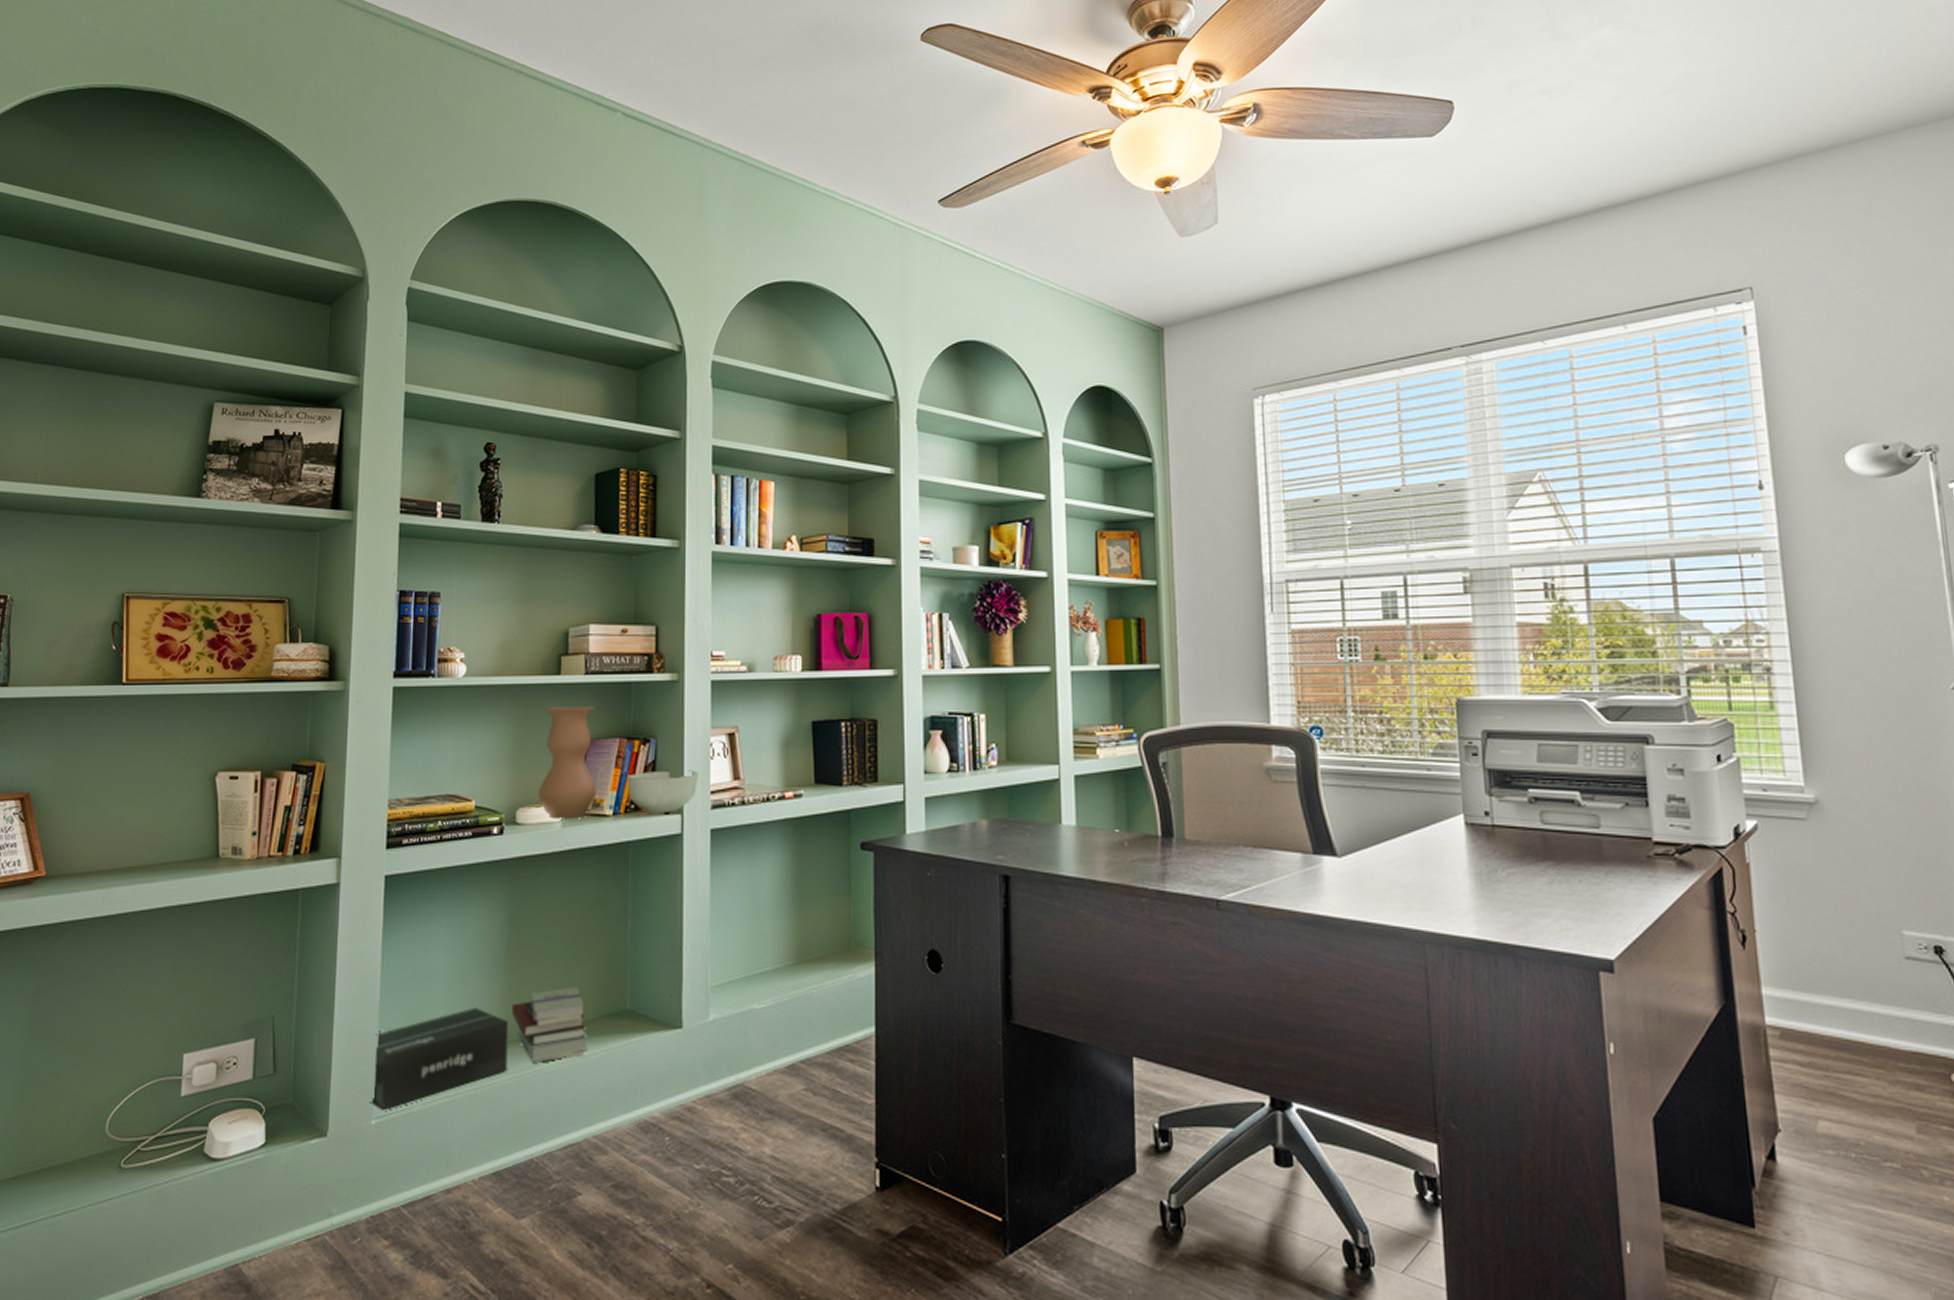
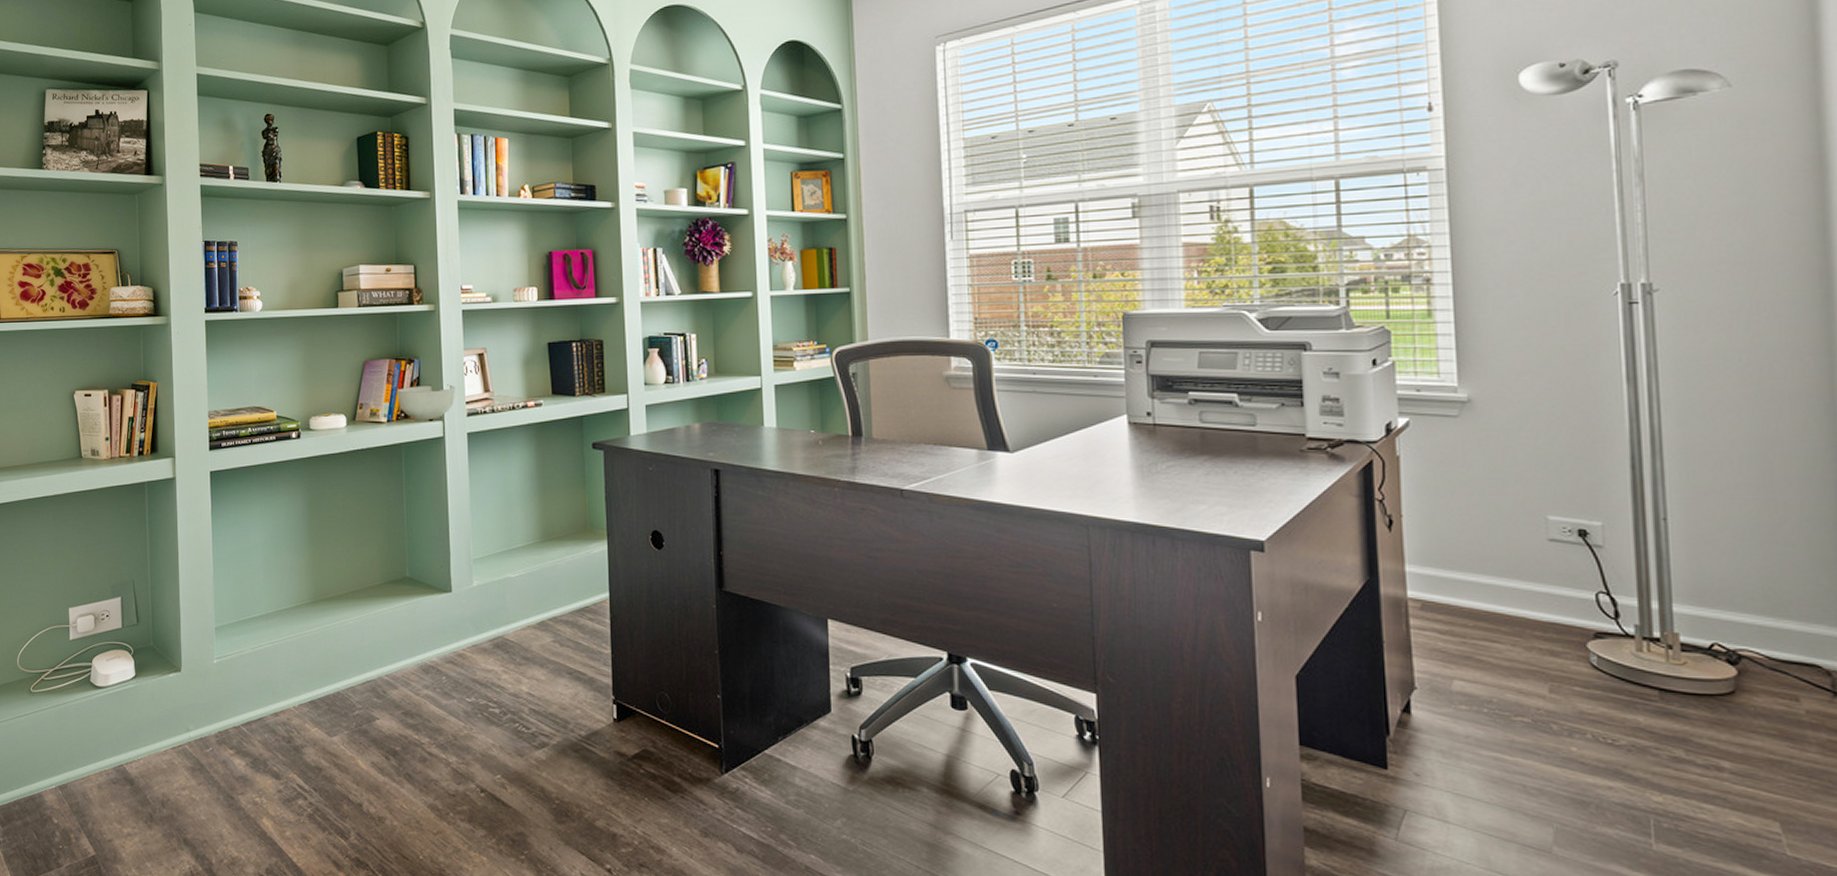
box: present [368,1007,509,1111] -> none [210,574,316,653]
books: present [511,986,587,1063] -> none [315,559,377,618]
vase: present [538,705,598,819] -> none [326,332,374,426]

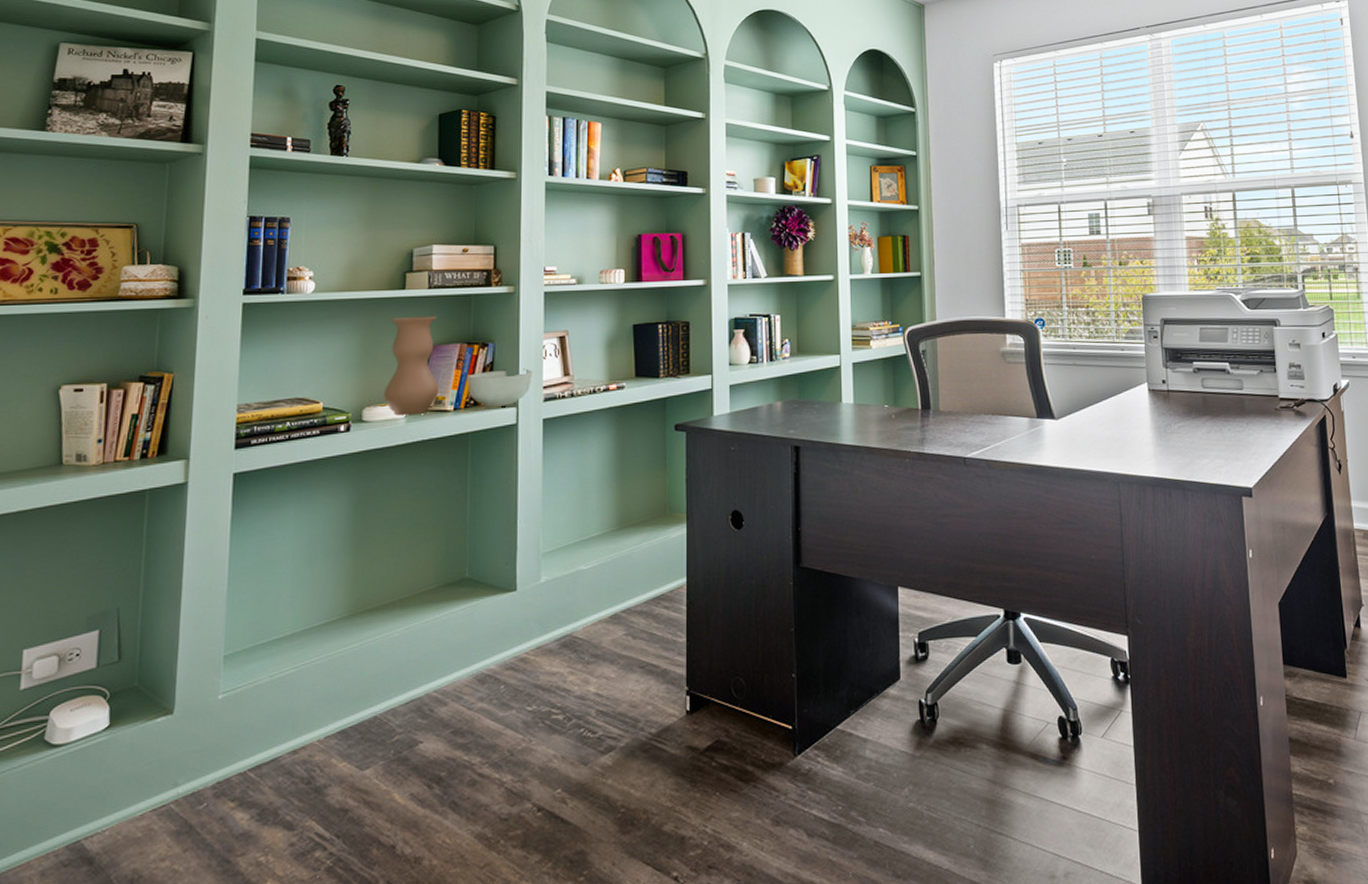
vase: none [326,332,374,426] -> present [383,315,440,416]

